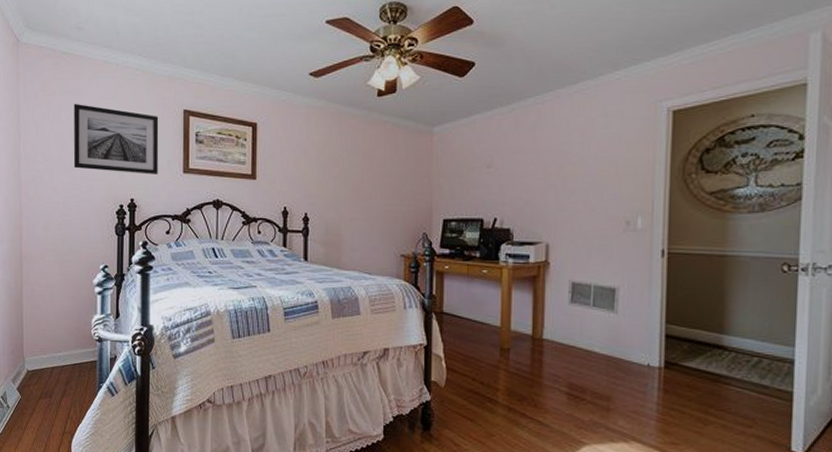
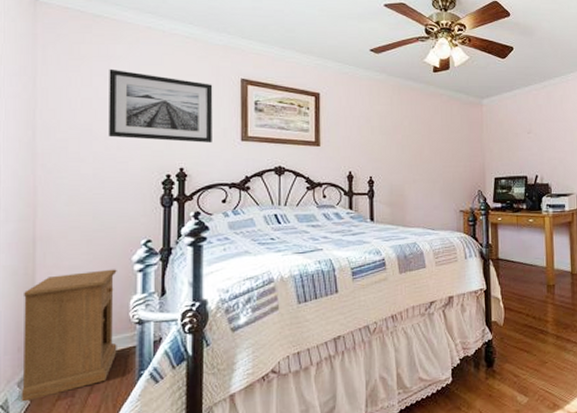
nightstand: none [15,290,83,396] -> present [22,269,117,402]

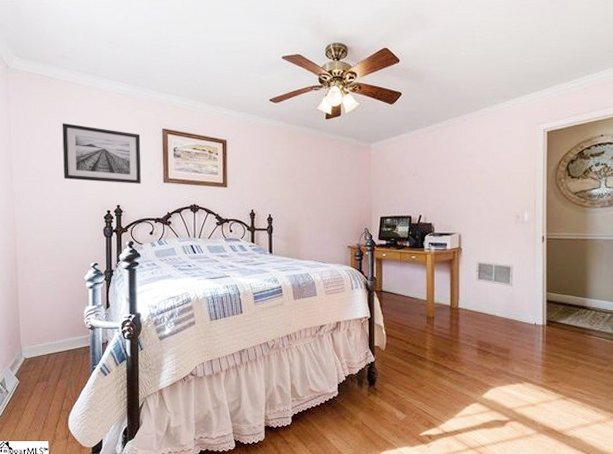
nightstand: present [22,269,117,402] -> none [11,285,77,382]

